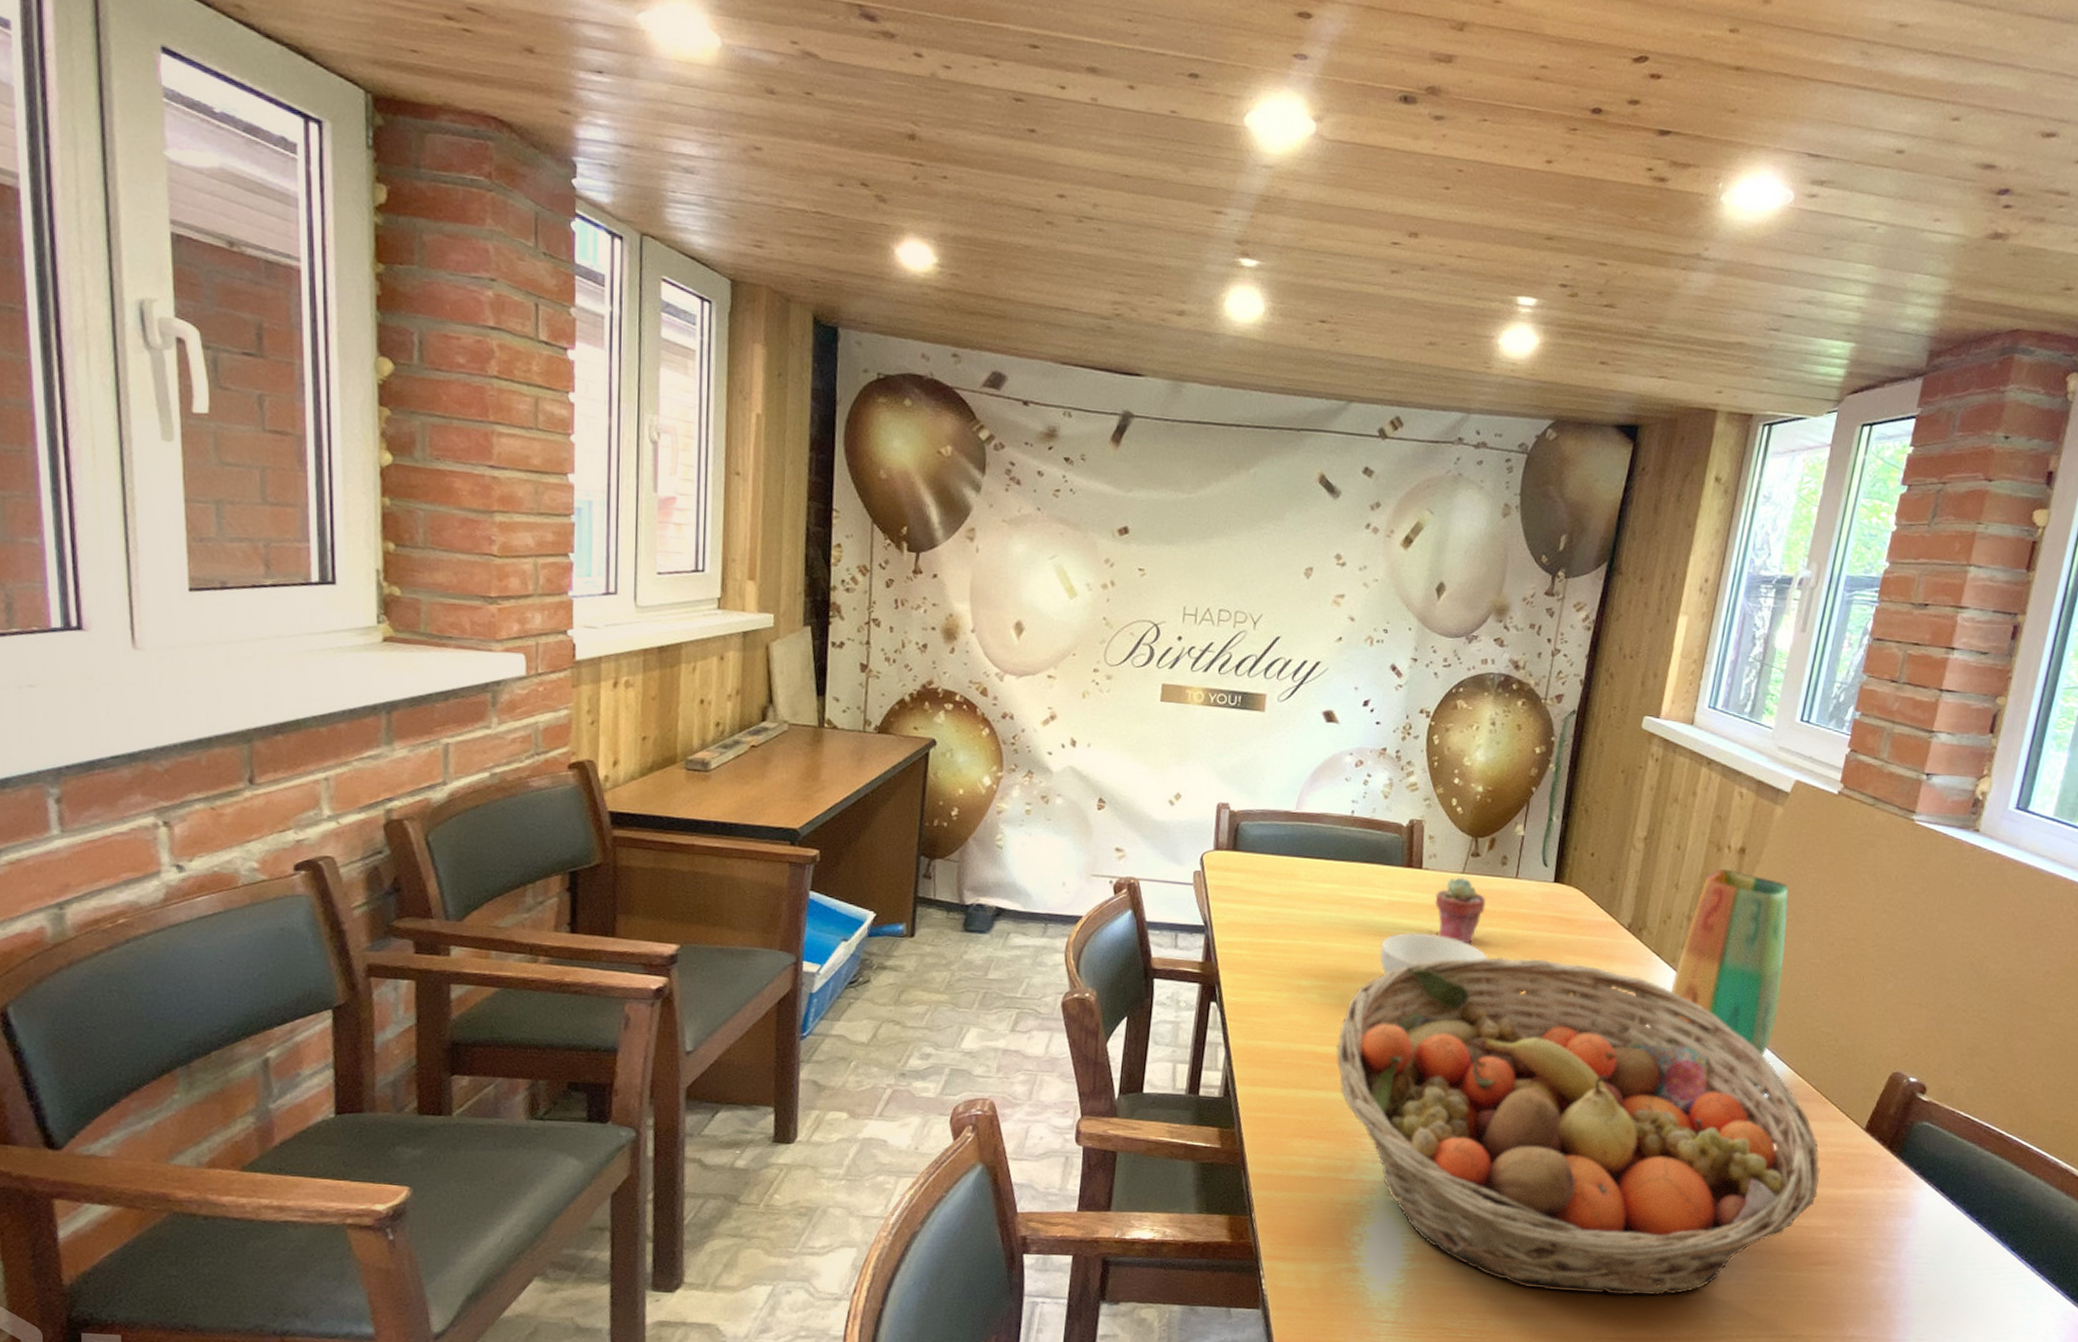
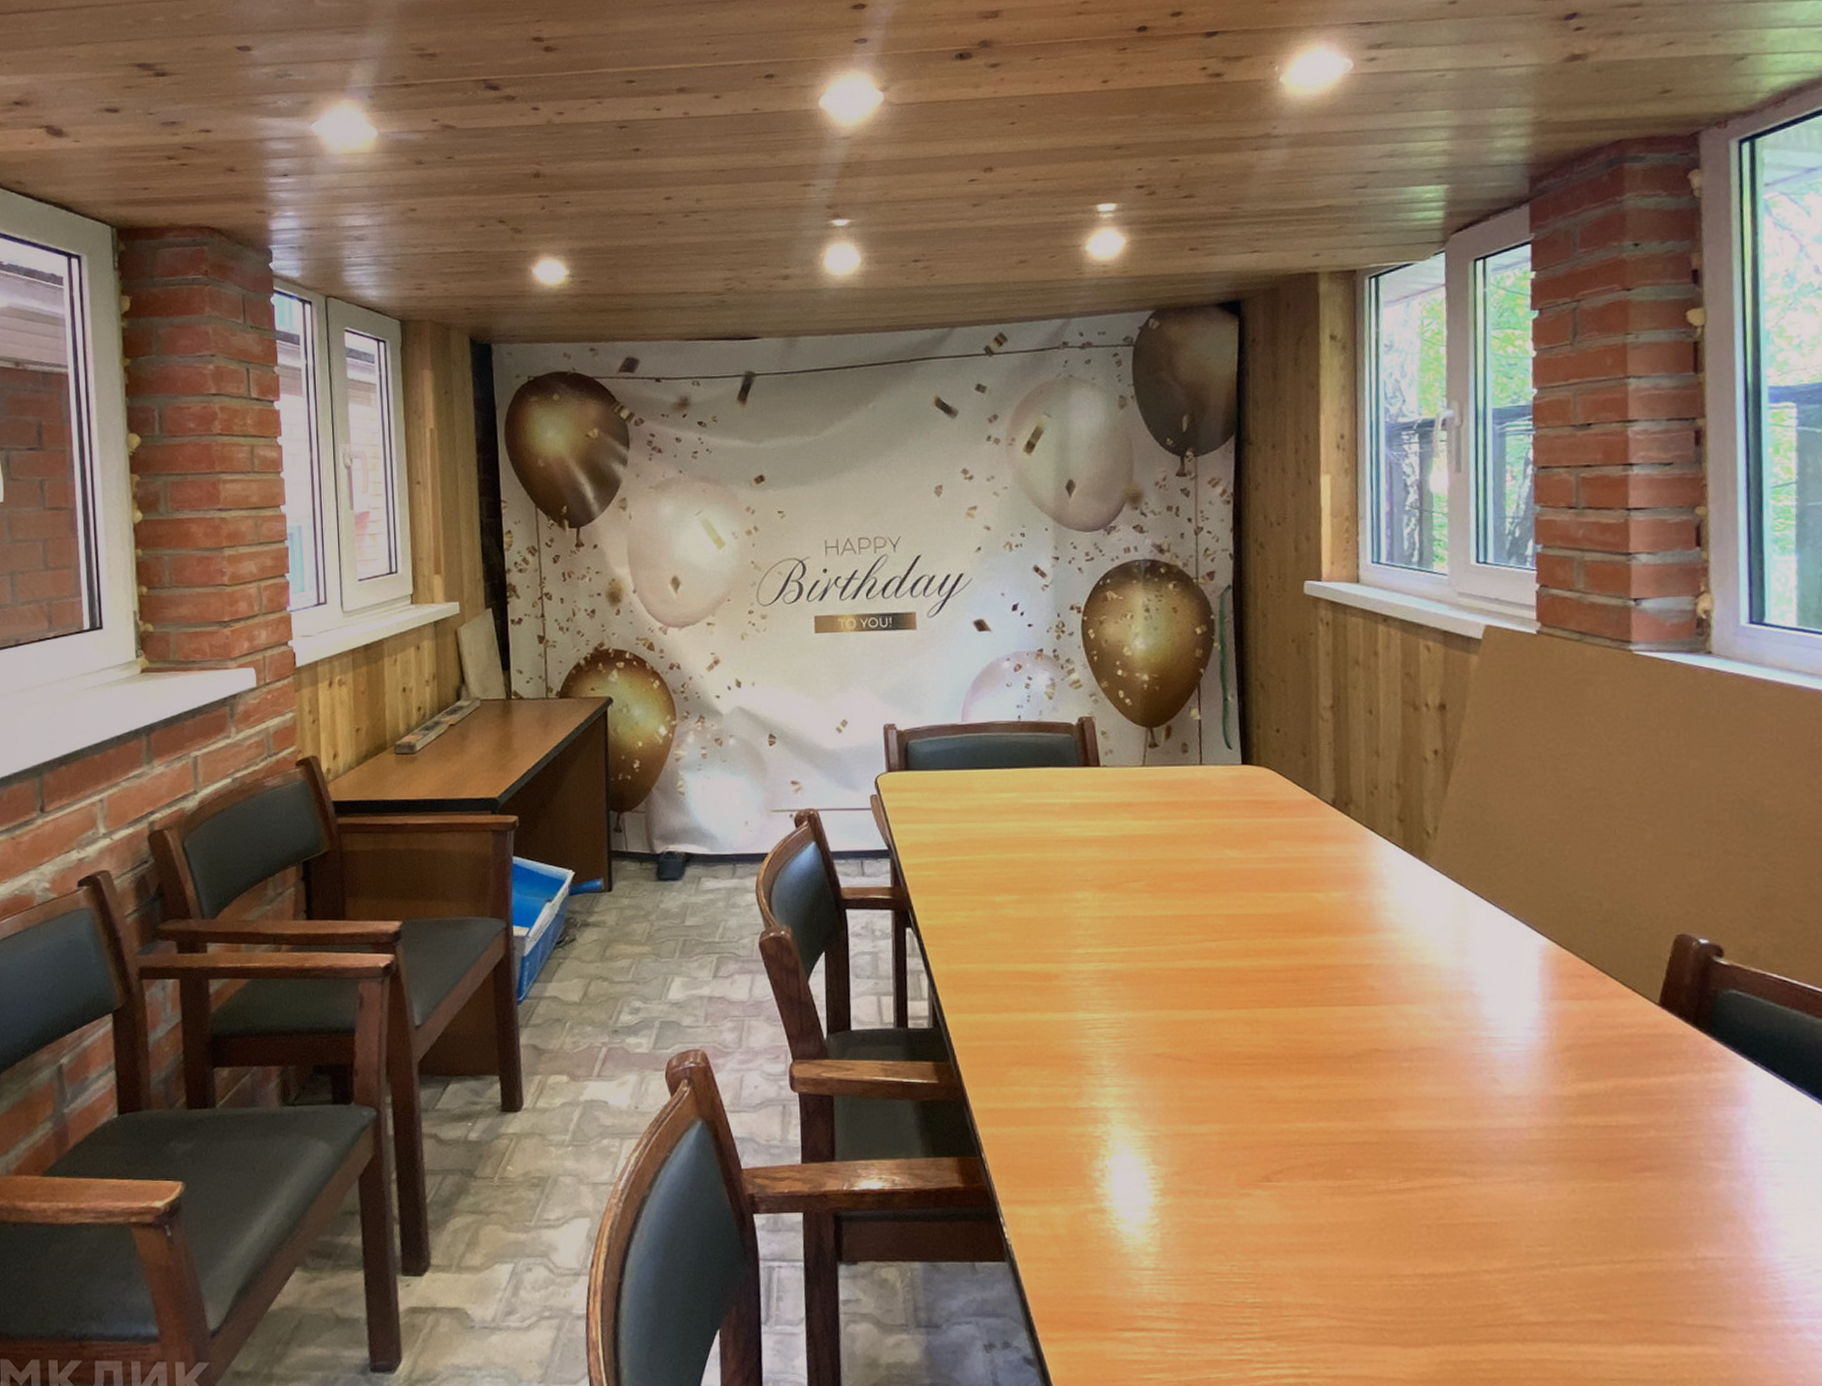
fruit basket: present [1336,957,1820,1296] -> none [1041,848,1620,1222]
cereal bowl: present [1380,932,1490,974] -> none [1069,832,1188,881]
potted succulent: present [1435,877,1486,944] -> none [1119,770,1174,840]
vase: present [1670,868,1789,1056] -> none [1394,728,1524,931]

